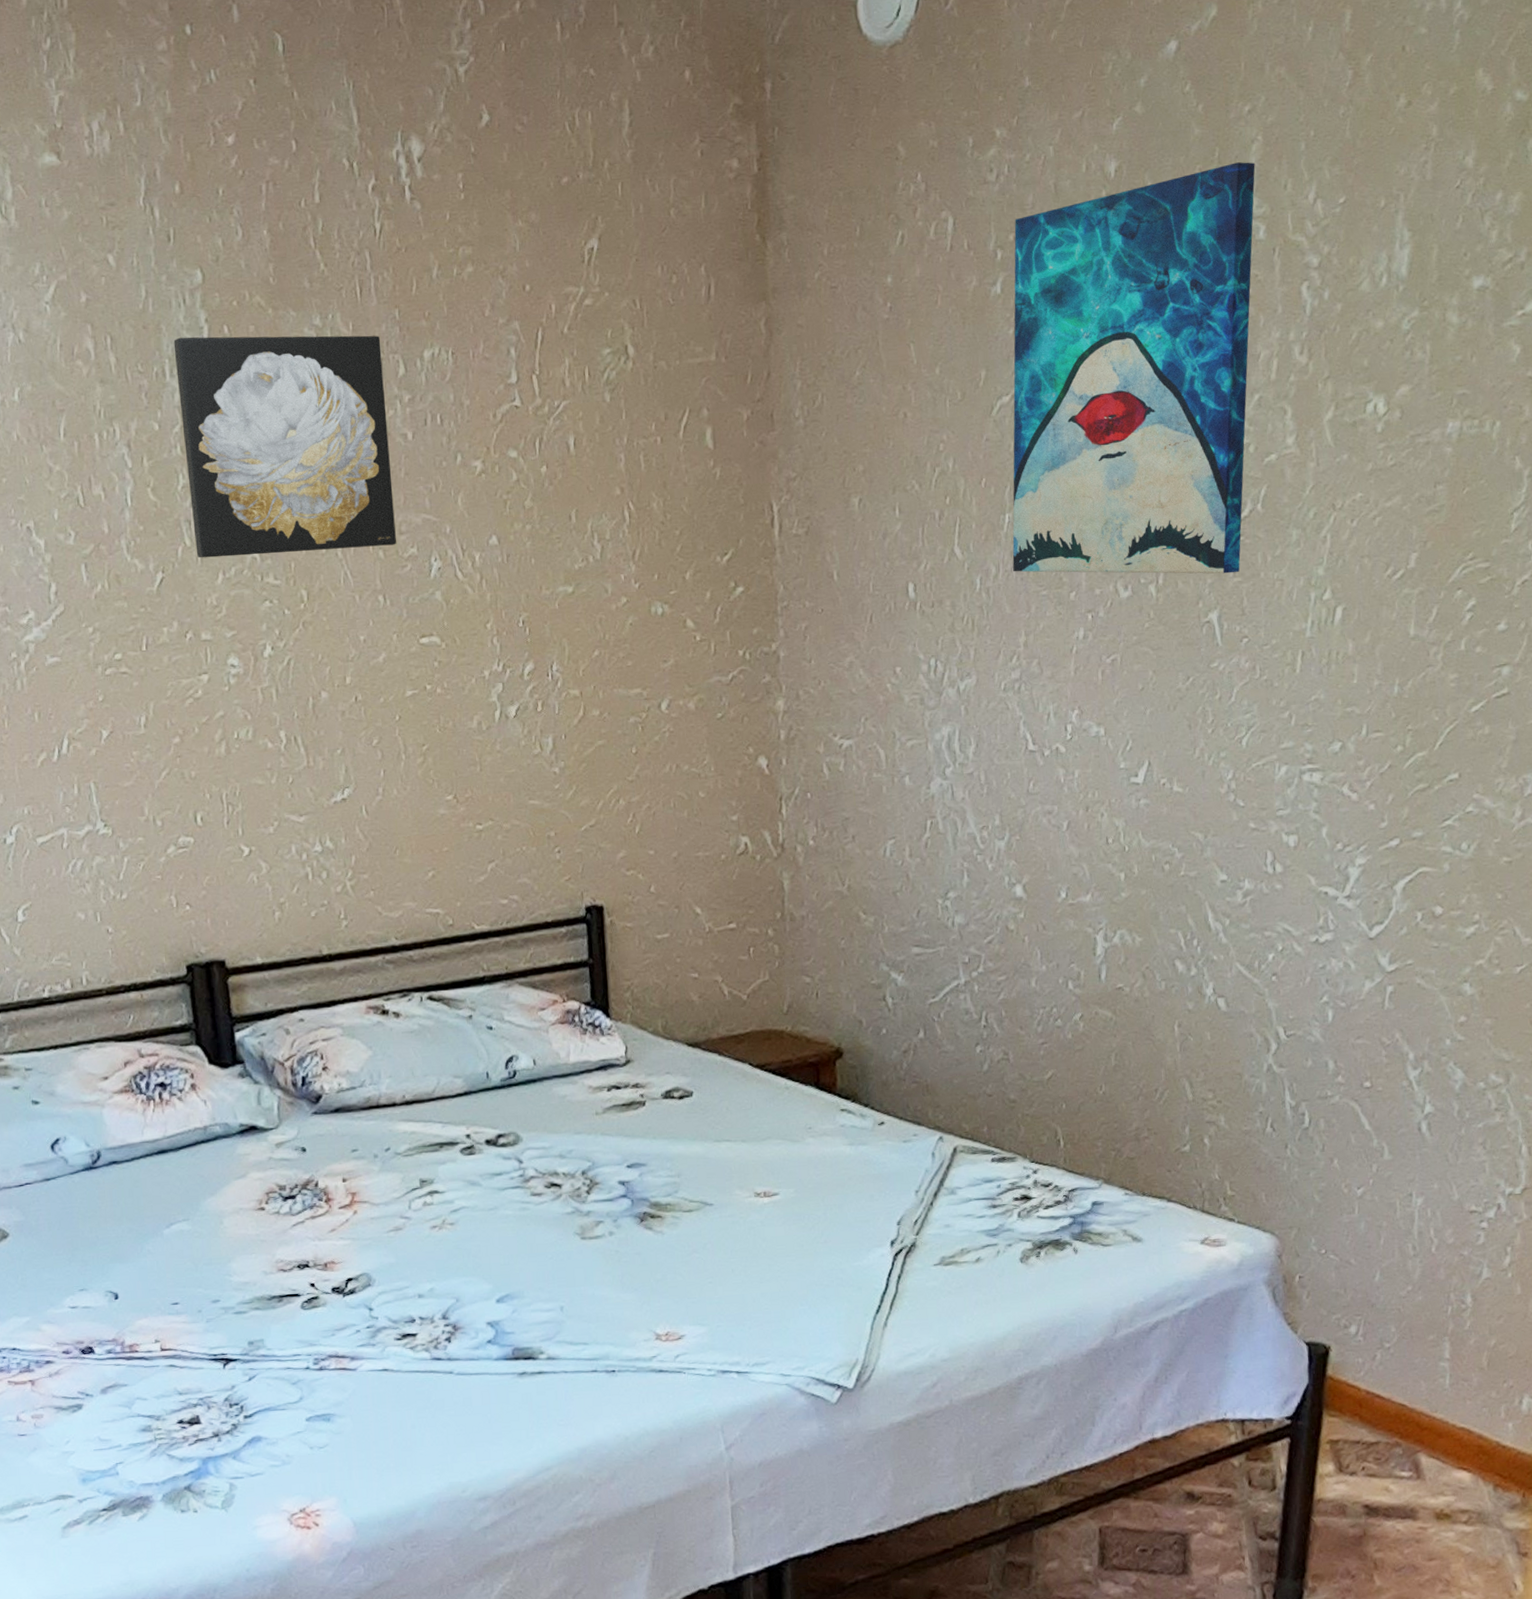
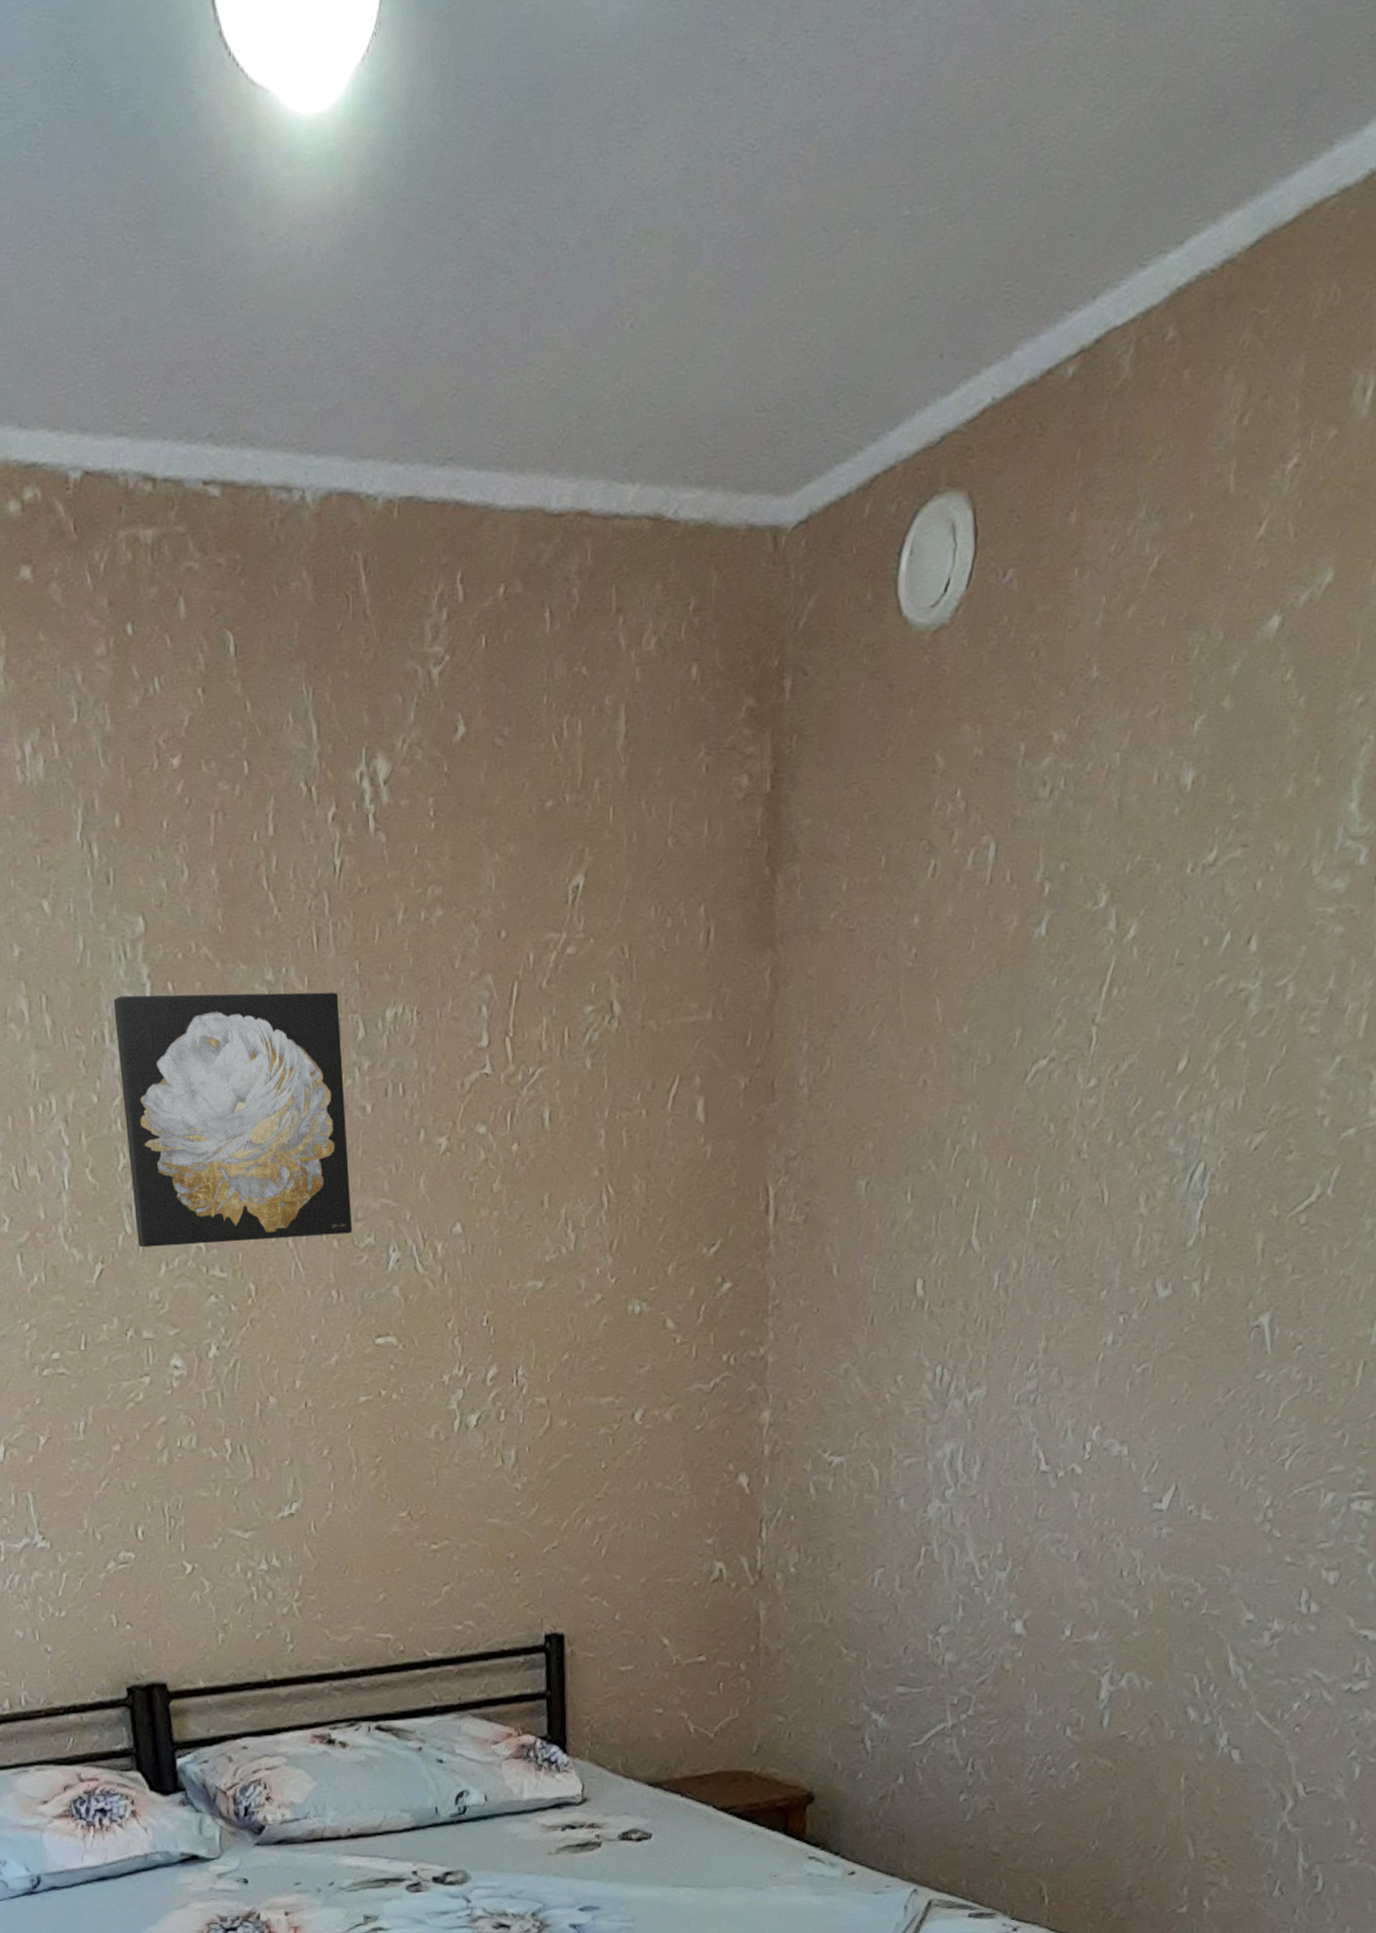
wall art: present [1012,162,1256,574] -> none [1037,768,1363,1271]

